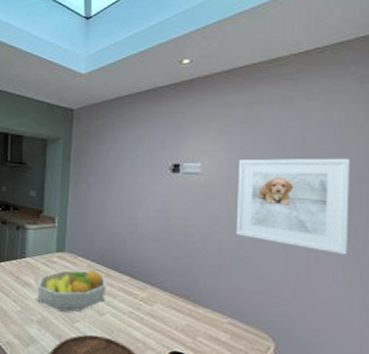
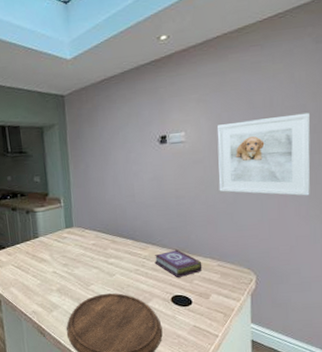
fruit bowl: present [37,269,107,312] -> none [52,238,114,279]
book: none [152,296,209,331] -> present [154,249,202,278]

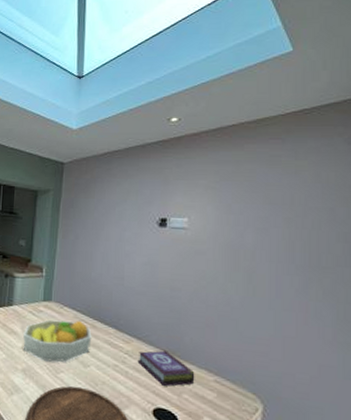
fruit bowl: none [52,238,114,279] -> present [23,320,92,362]
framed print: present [217,112,311,196] -> none [223,216,340,316]

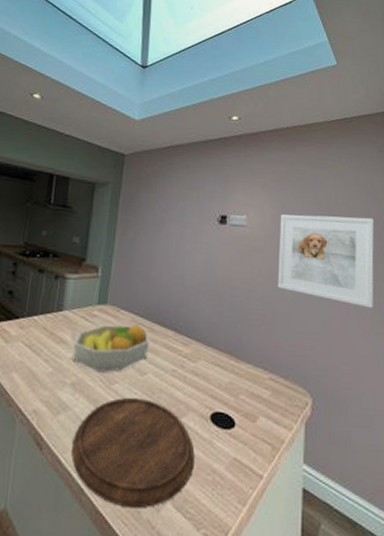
book: present [137,350,195,387] -> none [196,351,252,389]
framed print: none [223,216,340,316] -> present [277,214,375,308]

